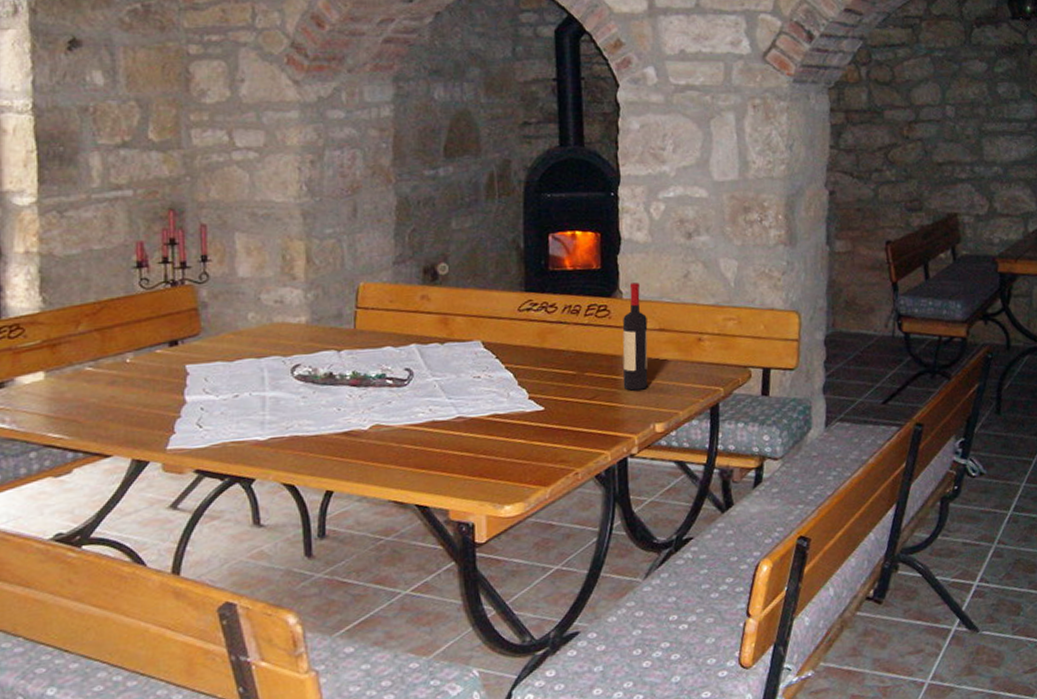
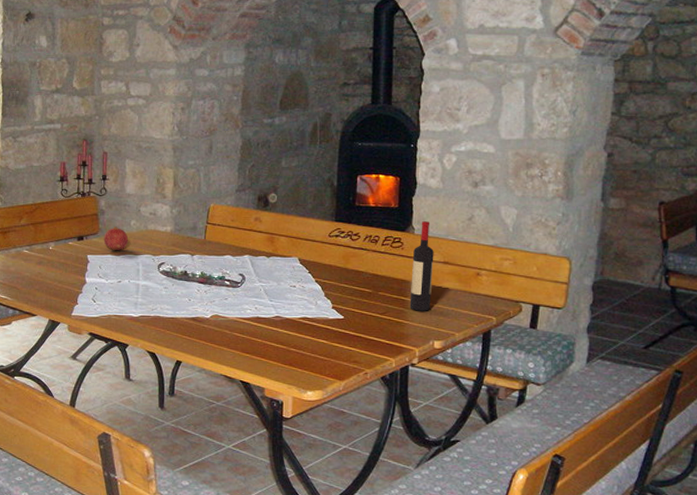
fruit: none [208,323,246,355] -> present [103,226,129,250]

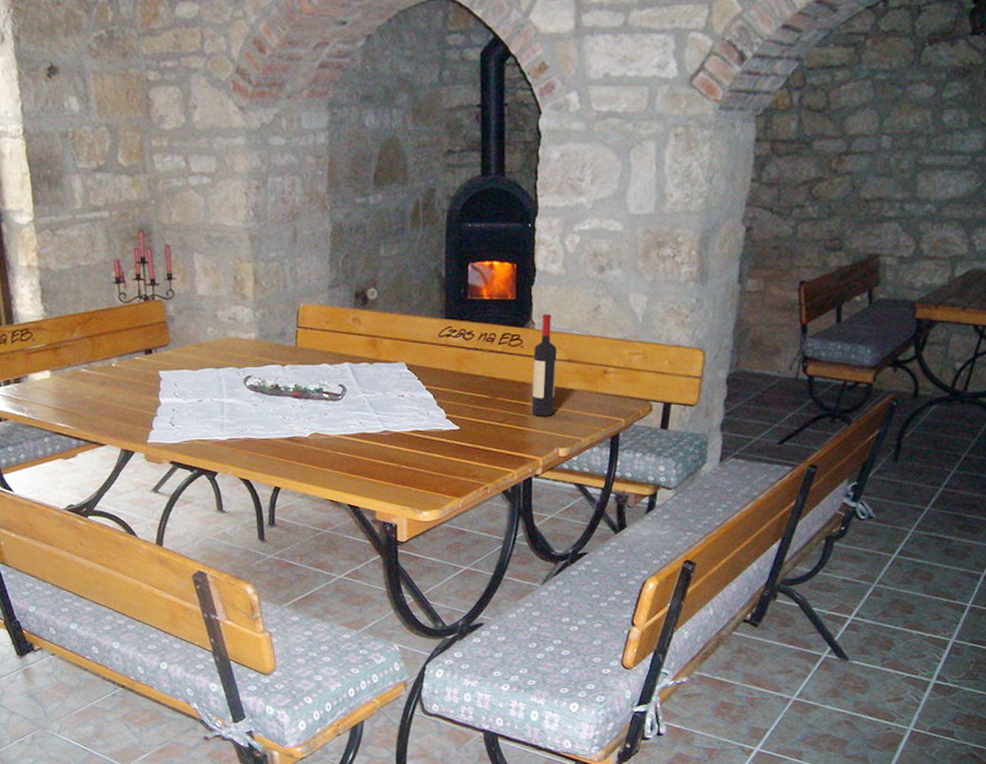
fruit: present [103,226,129,250] -> none [176,336,207,364]

